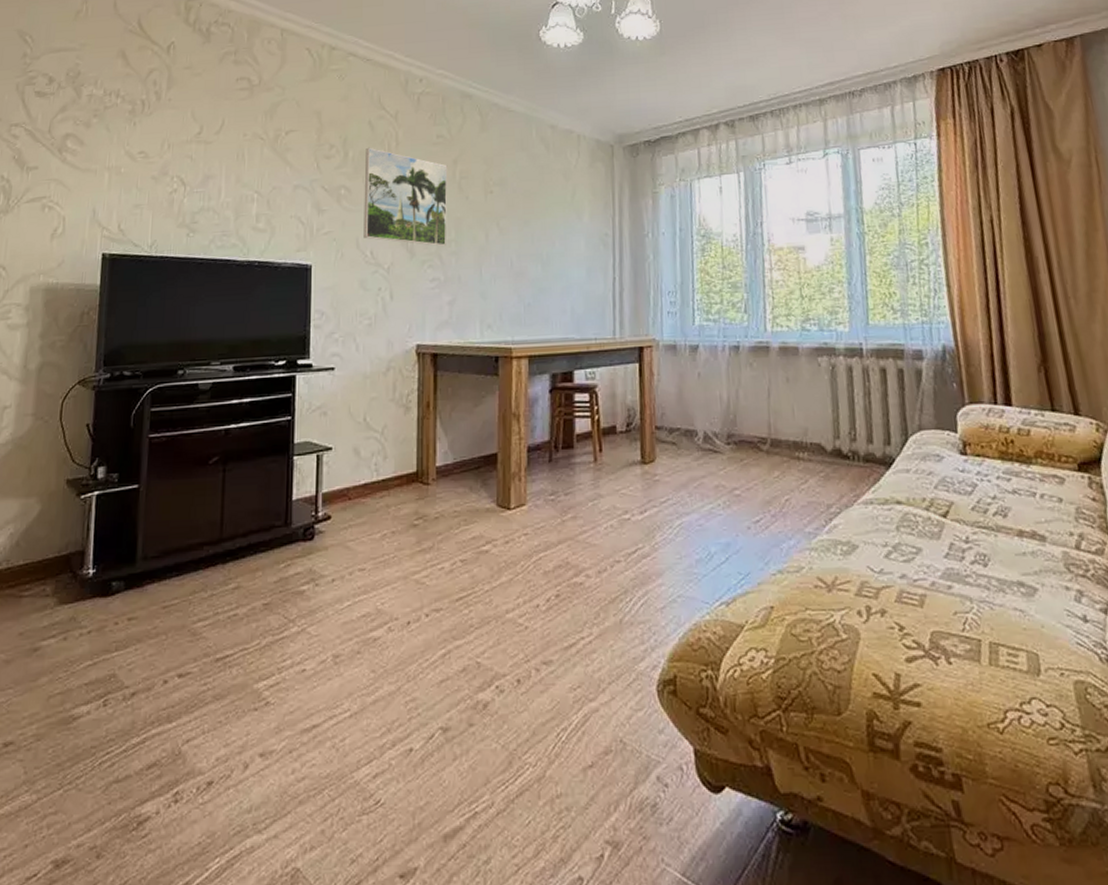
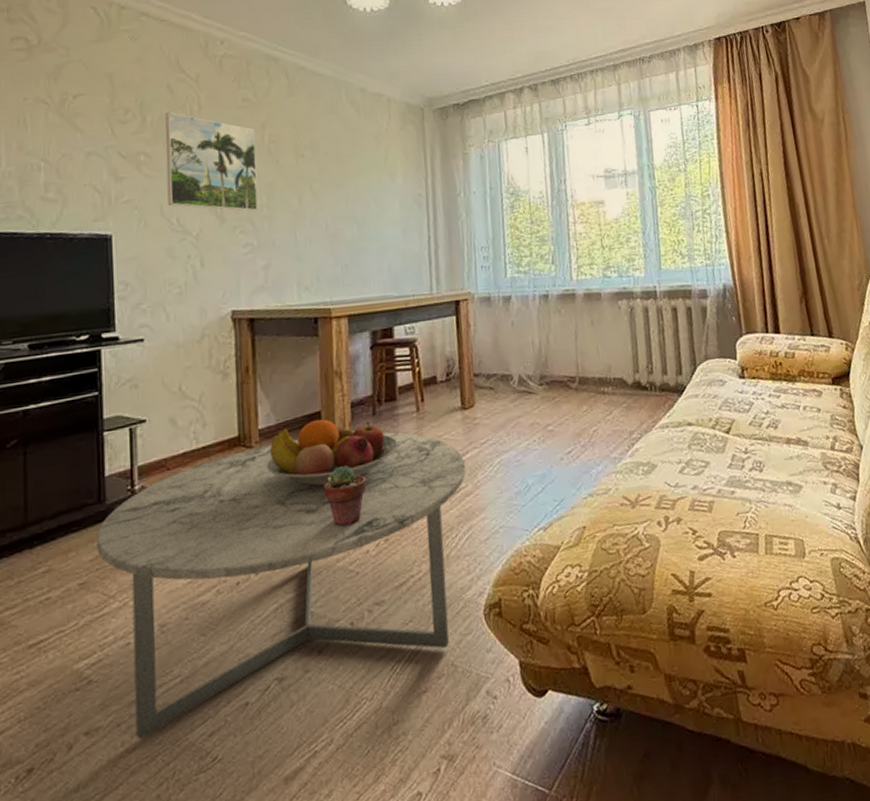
coffee table: none [280,480,644,769] -> present [95,431,467,739]
fruit bowl: none [442,461,574,532] -> present [267,419,399,487]
potted succulent: none [496,512,540,577] -> present [323,466,367,527]

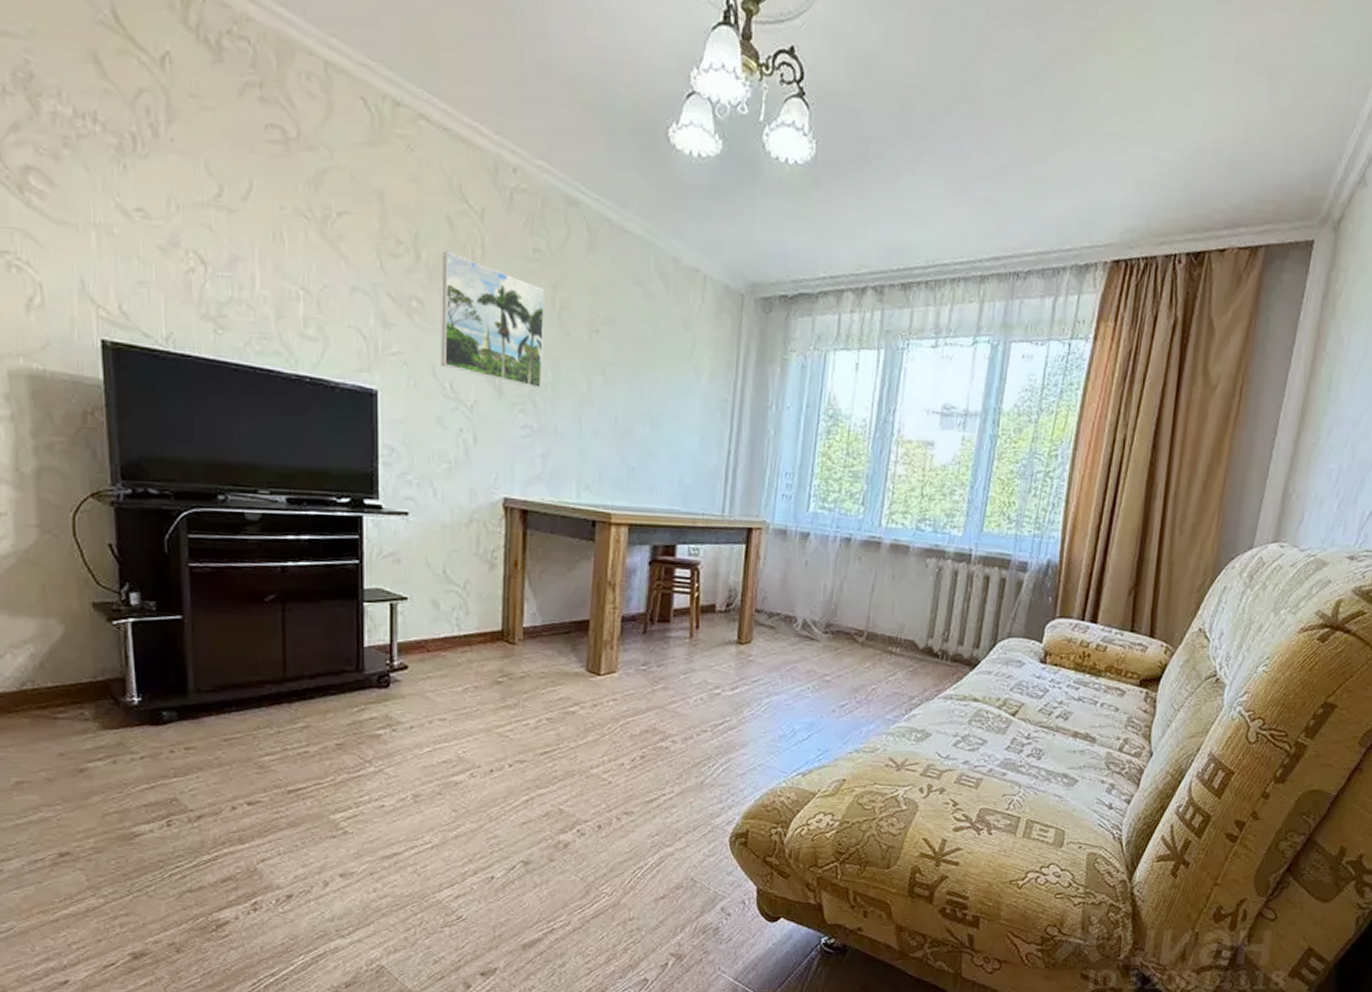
coffee table: present [95,431,467,739] -> none [353,643,734,889]
fruit bowl: present [267,419,399,487] -> none [529,627,667,695]
potted succulent: present [323,466,367,527] -> none [584,679,630,738]

